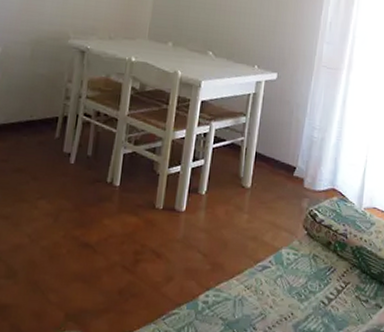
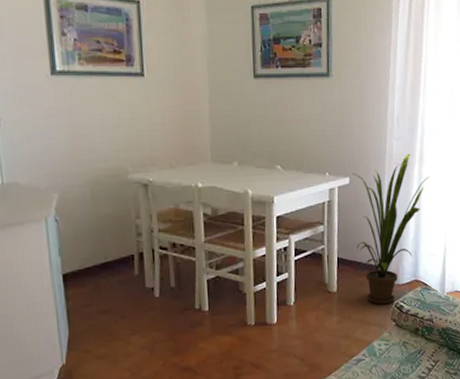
house plant: none [277,58,357,209] -> present [352,153,430,304]

